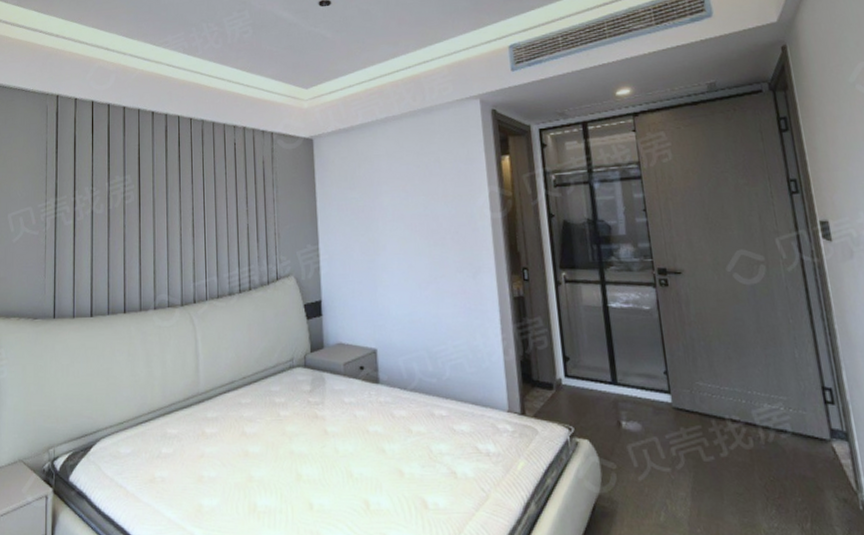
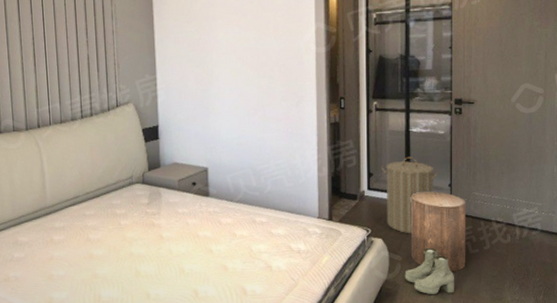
laundry hamper: none [579,337,651,434] -> present [382,156,440,234]
stool: none [619,379,701,485] -> present [411,190,467,271]
boots: none [622,453,691,517] -> present [404,247,455,295]

